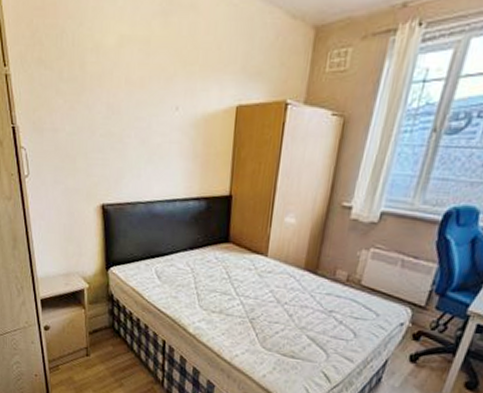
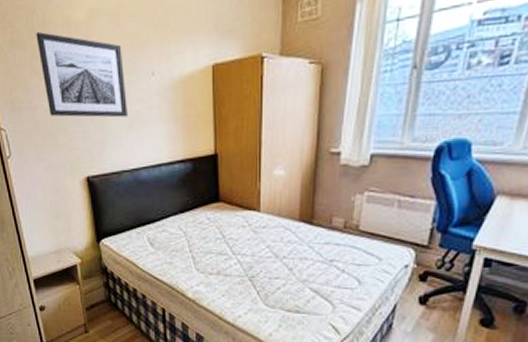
wall art: none [64,54,149,149] -> present [36,32,128,118]

